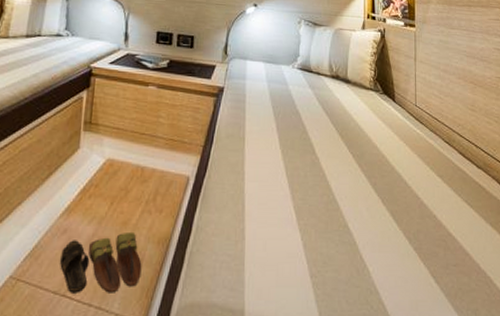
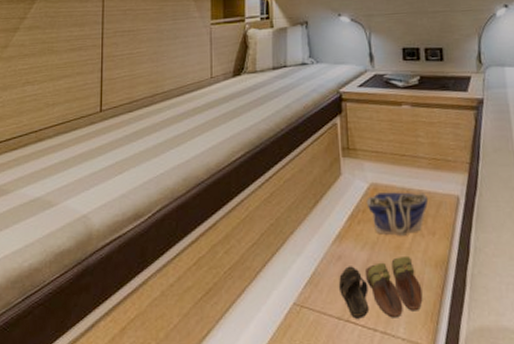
tote bag: none [100,168,161,213] -> present [366,192,429,237]

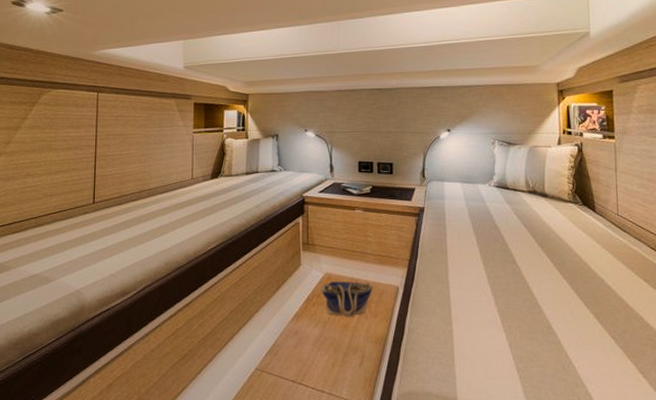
sandal: present [339,266,369,319] -> none [295,340,319,382]
sandal: present [364,255,423,318] -> none [316,333,363,383]

